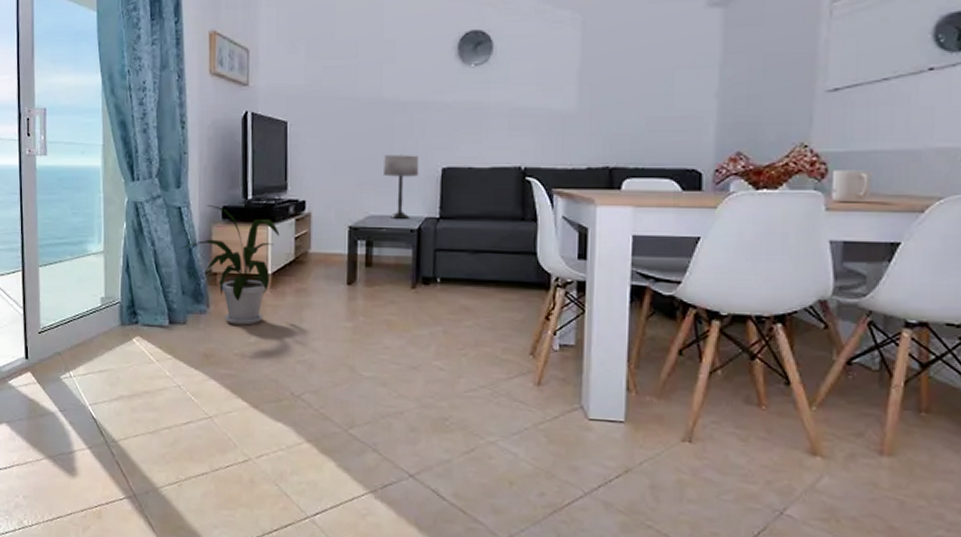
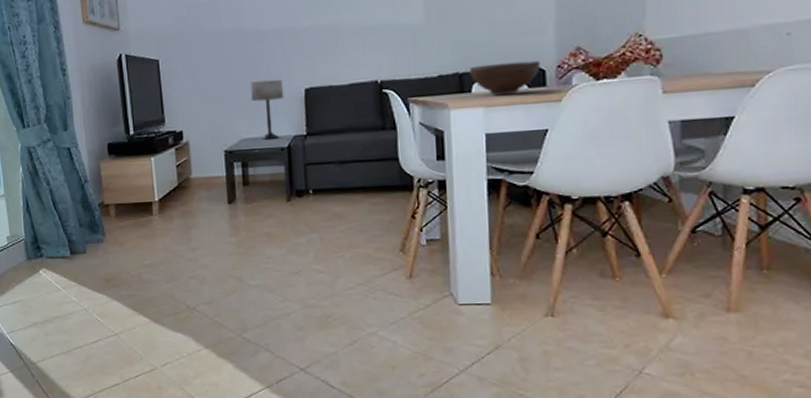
house plant: present [180,205,280,326] -> none [73,143,162,250]
bowl: none [621,161,698,196] -> present [470,60,541,96]
mug: present [831,170,873,203] -> none [666,51,705,85]

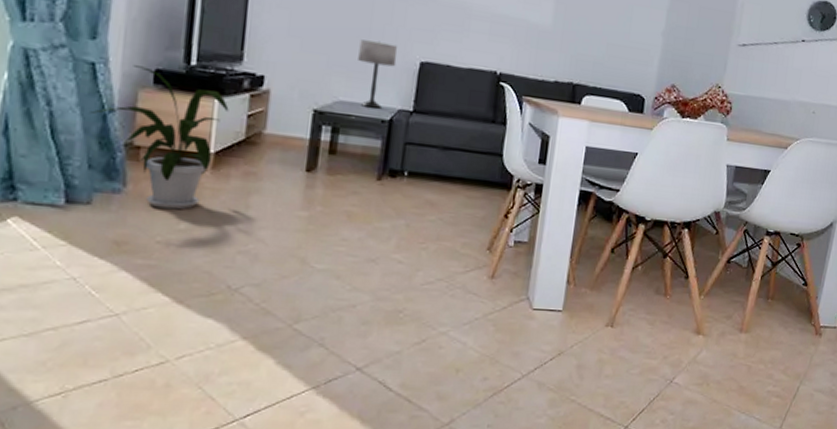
house plant: none [73,143,162,250] -> present [90,65,229,210]
bowl: present [470,60,541,96] -> none [582,79,643,115]

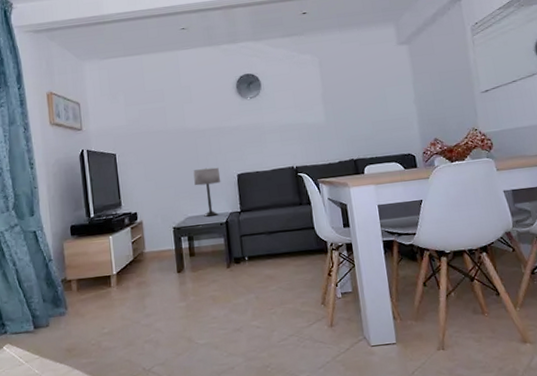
house plant: present [90,65,229,210] -> none [38,226,120,321]

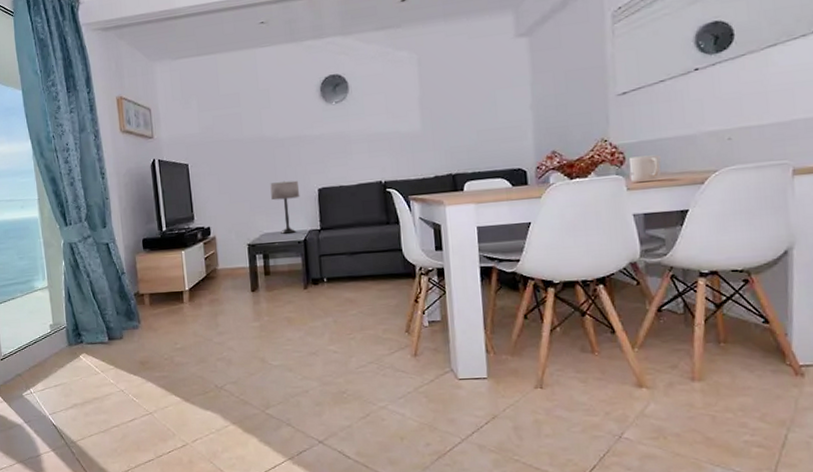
mug: none [495,140,522,165] -> present [628,154,662,183]

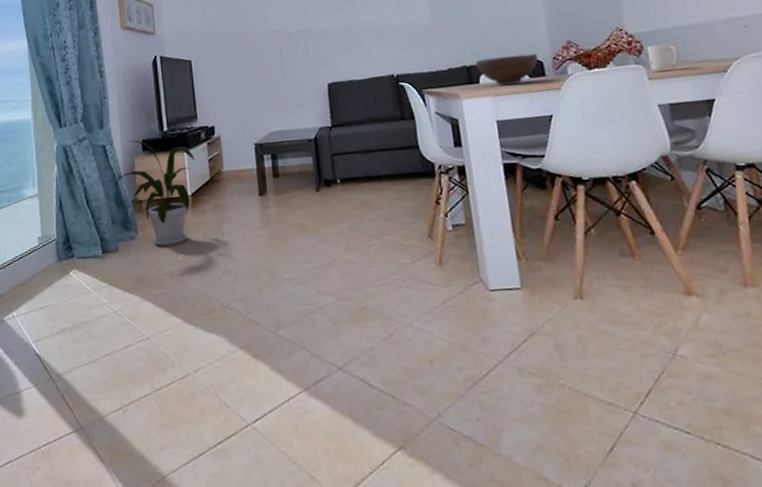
house plant: none [111,239,192,335] -> present [107,140,195,247]
table lamp: present [270,180,300,234] -> none [277,75,309,132]
bowl: none [461,162,523,193] -> present [476,53,539,86]

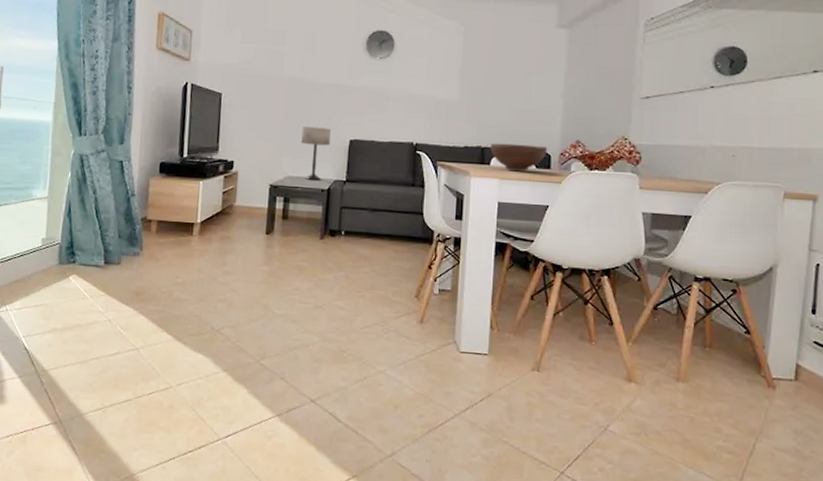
house plant: present [107,140,195,247] -> none [119,161,210,267]
table lamp: none [277,75,309,132] -> present [301,126,332,180]
mug: present [646,42,682,72] -> none [643,158,673,185]

